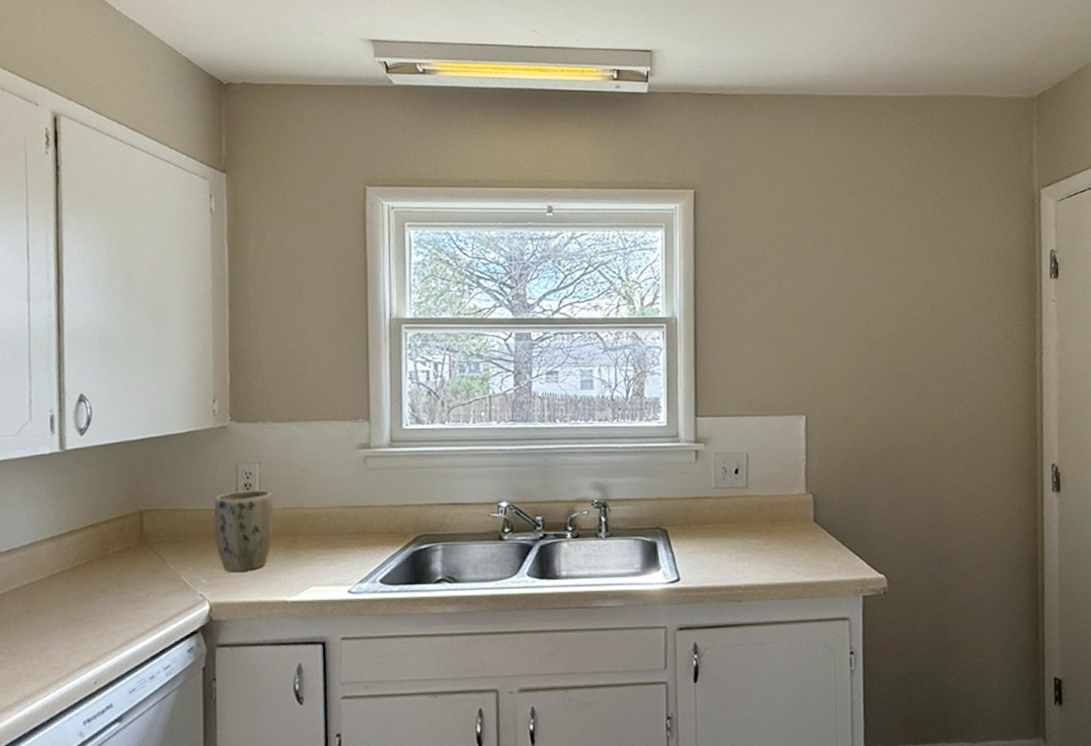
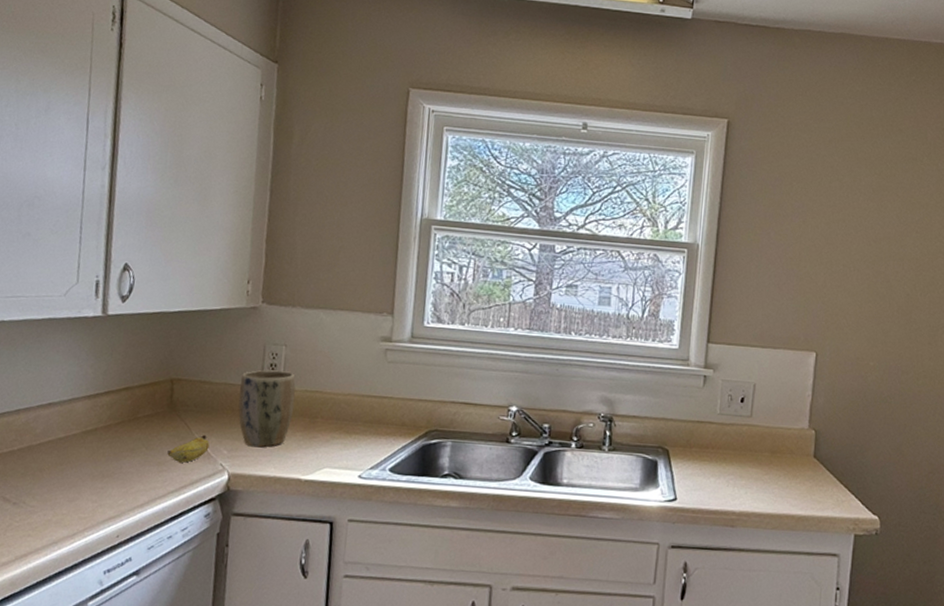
banana: none [142,566,187,597] -> present [167,435,210,463]

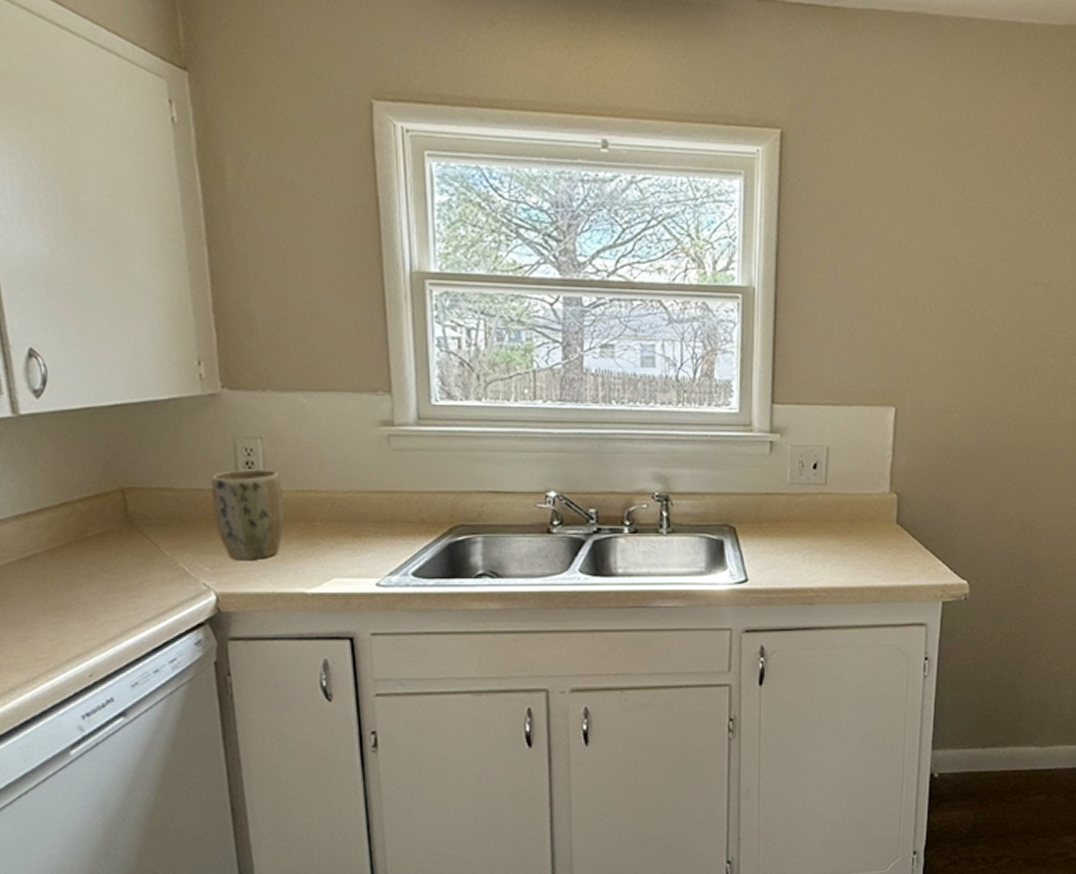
banana: present [167,435,210,463] -> none [134,552,186,586]

